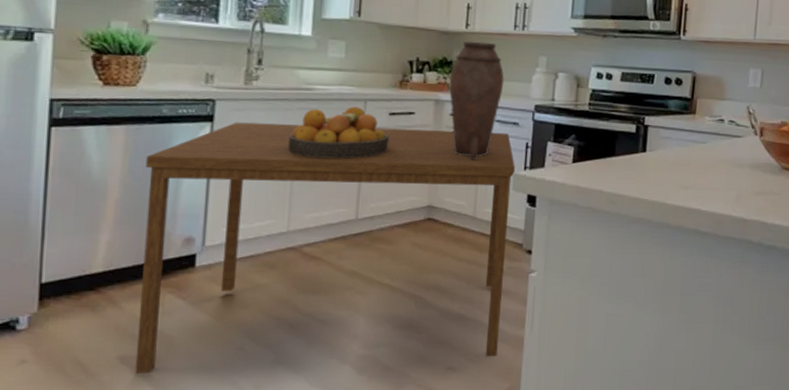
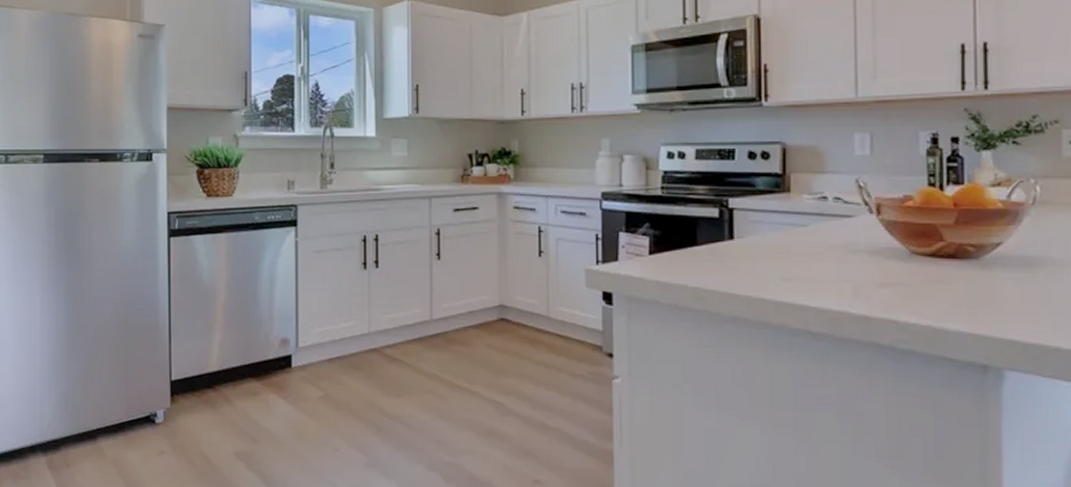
dining table: present [135,122,515,374] -> none [245,224,586,472]
fruit bowl: present [288,106,389,159] -> none [363,204,456,259]
vase: present [449,41,504,160] -> none [509,128,566,255]

